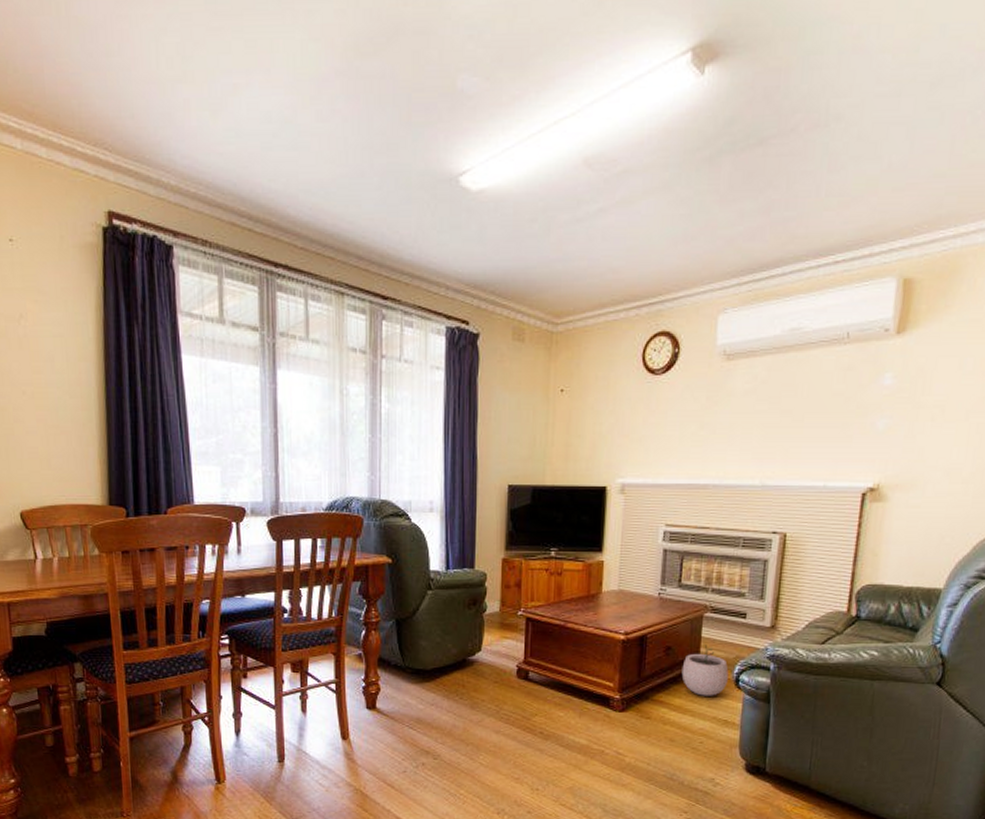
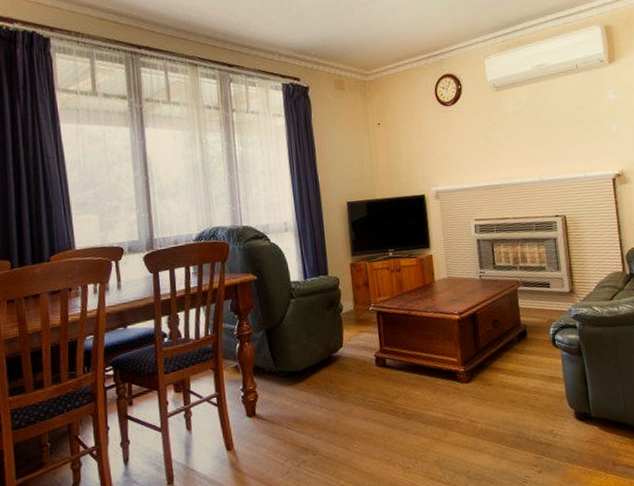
plant pot: present [681,645,729,696] -> none [509,314,547,358]

